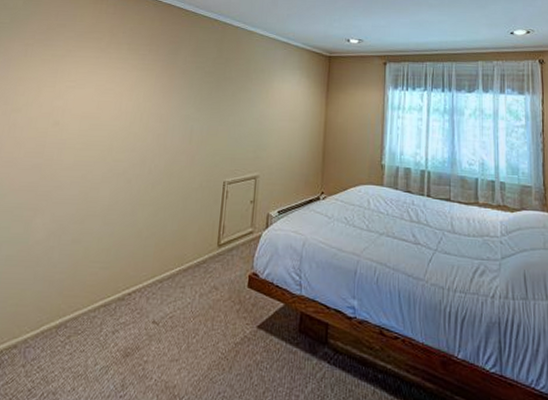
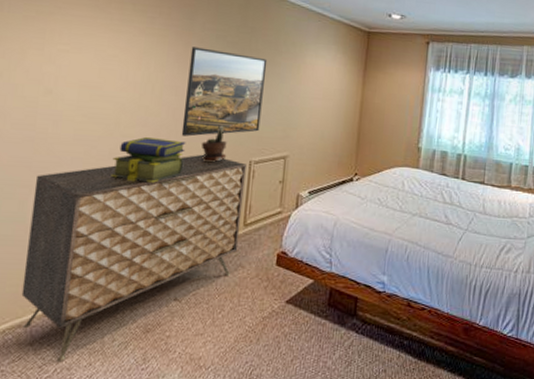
dresser: none [17,176,220,385] -> present [21,154,246,361]
stack of books: none [102,160,168,205] -> present [111,136,186,183]
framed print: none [164,78,240,160] -> present [181,47,268,137]
potted plant: none [180,148,203,184] -> present [201,125,227,163]

